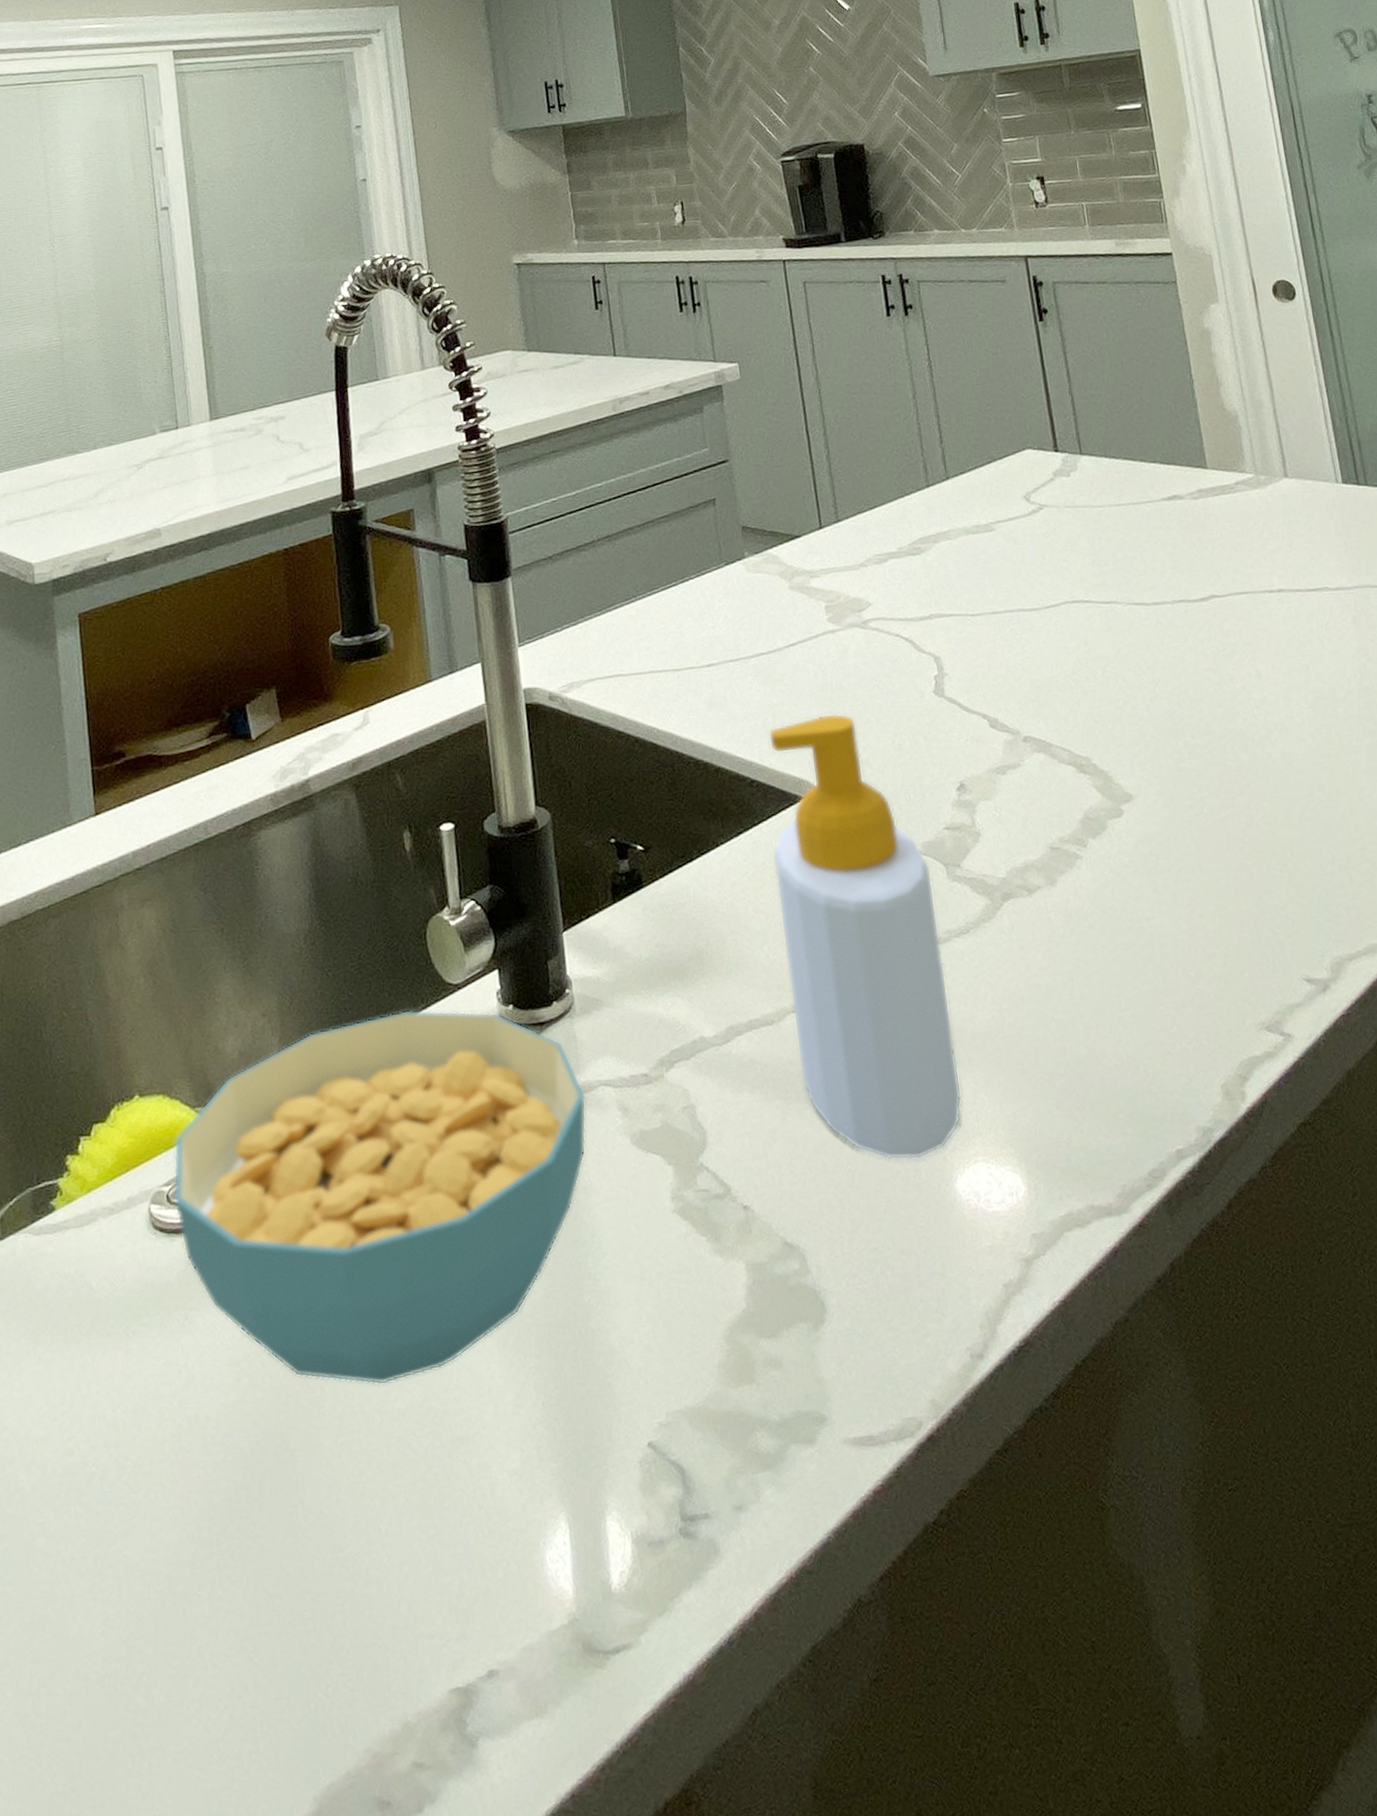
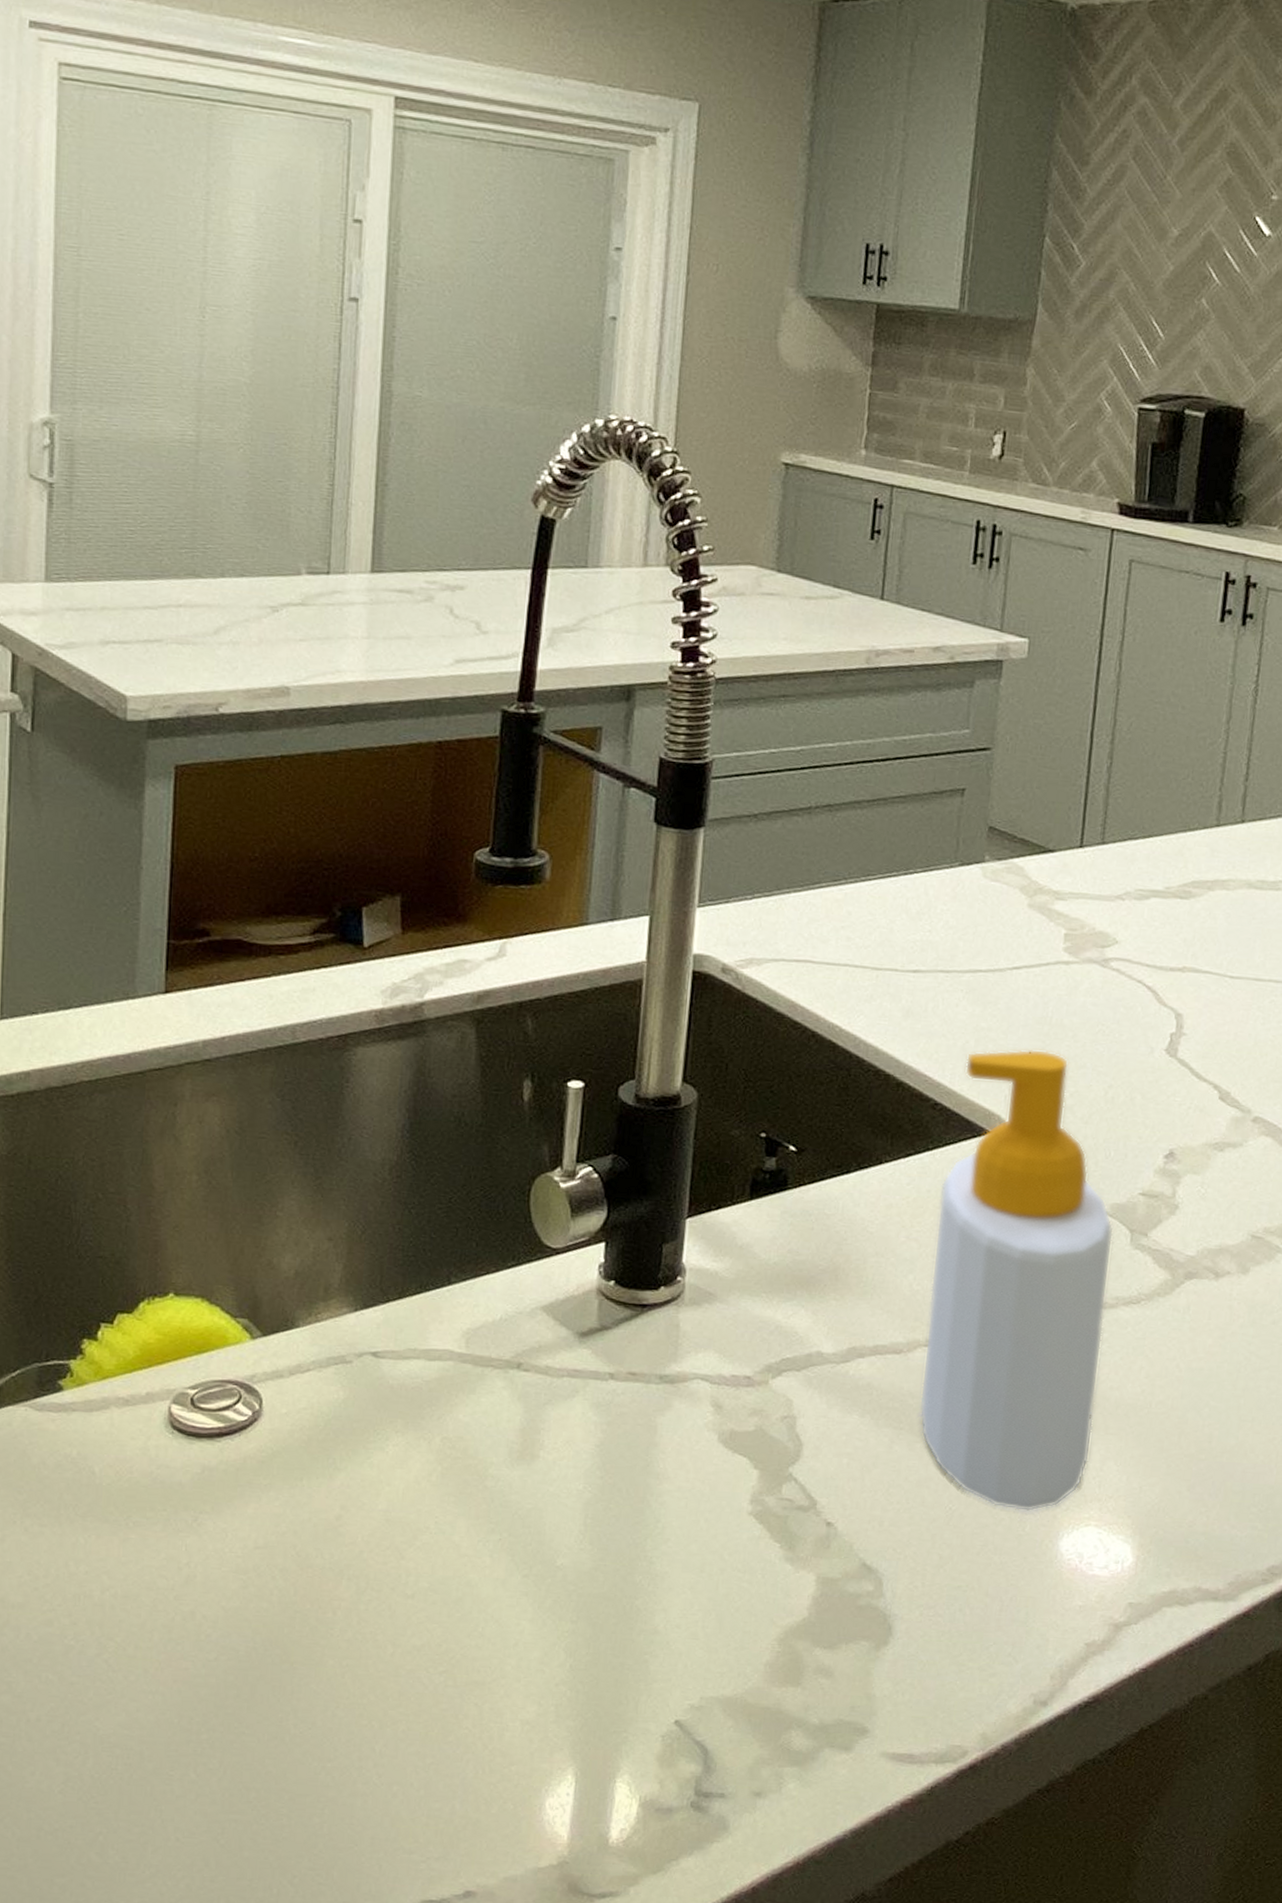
cereal bowl: present [173,1009,587,1385] -> none [197,1263,678,1619]

